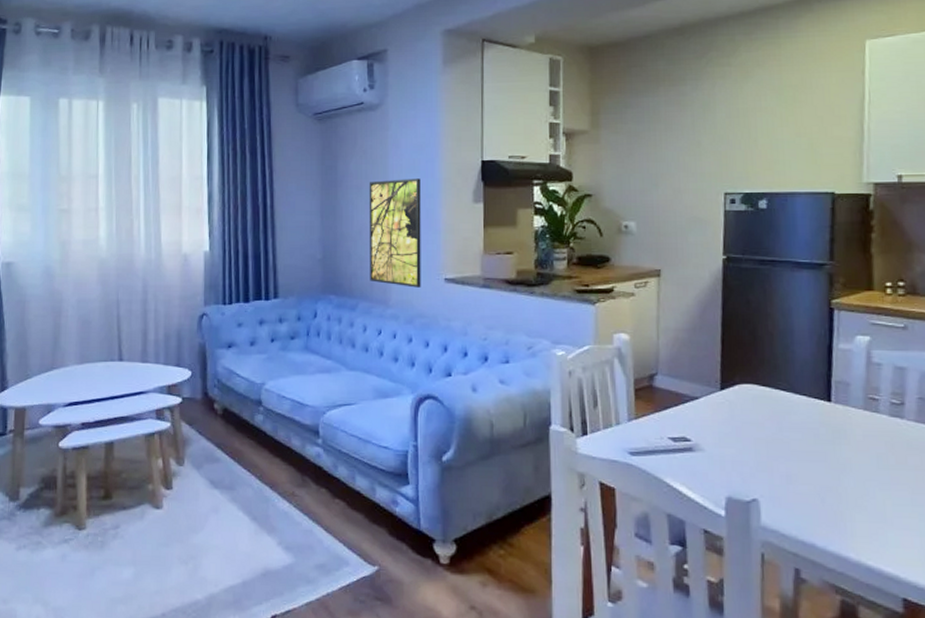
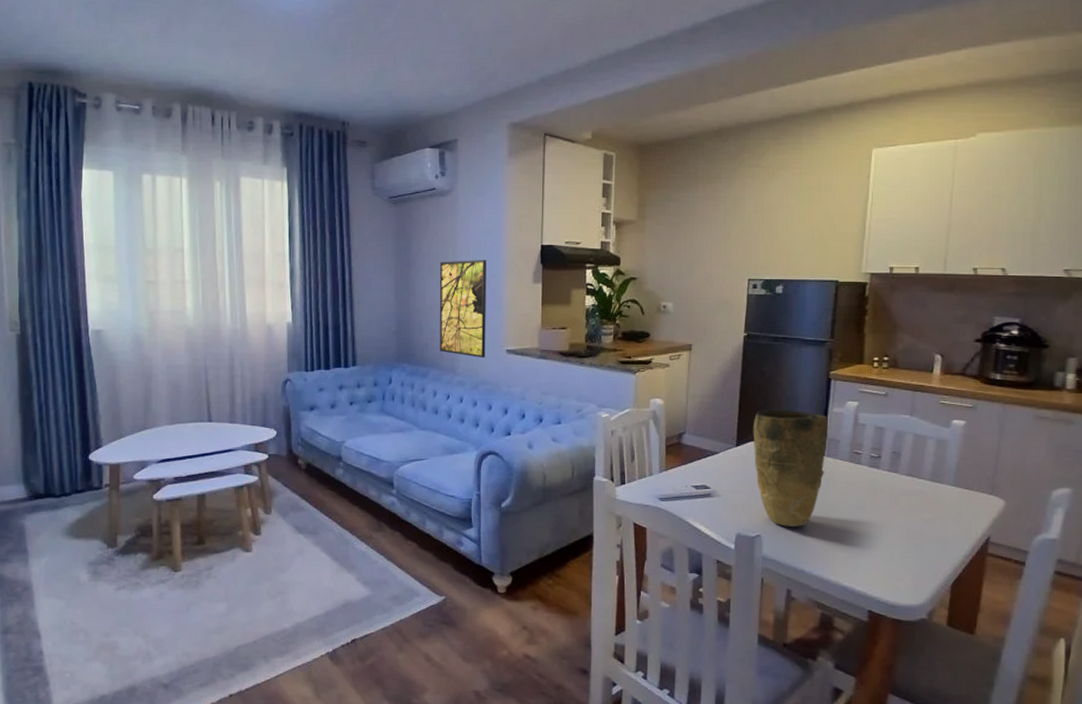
vase: none [739,345,835,490] -> present [753,409,829,527]

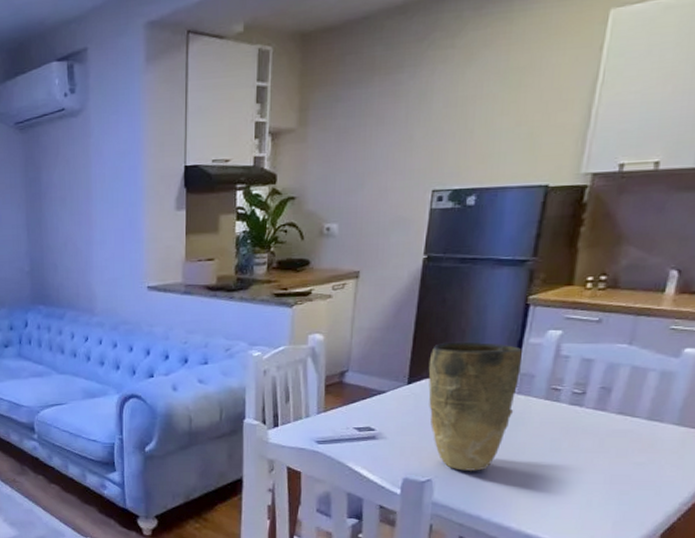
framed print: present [439,260,486,358] -> none [72,187,125,296]

